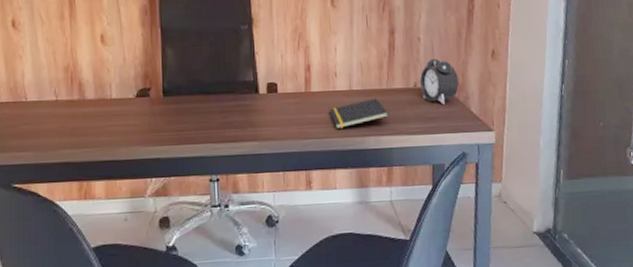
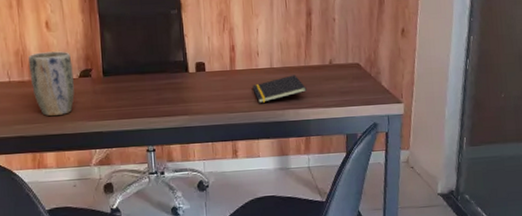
plant pot: none [80,67,130,141] -> present [29,51,75,117]
alarm clock: present [420,58,459,104] -> none [335,37,371,80]

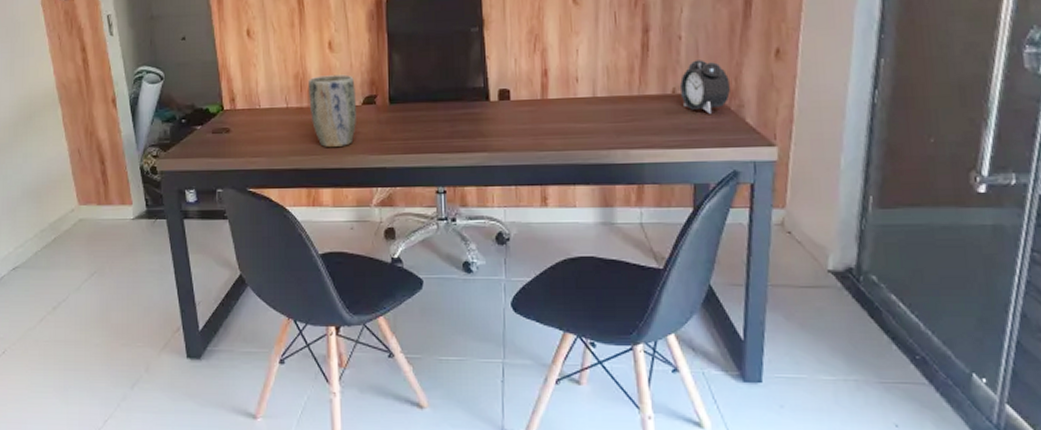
notepad: present [252,75,307,103] -> none [569,106,640,140]
alarm clock: none [335,37,371,80] -> present [680,60,730,114]

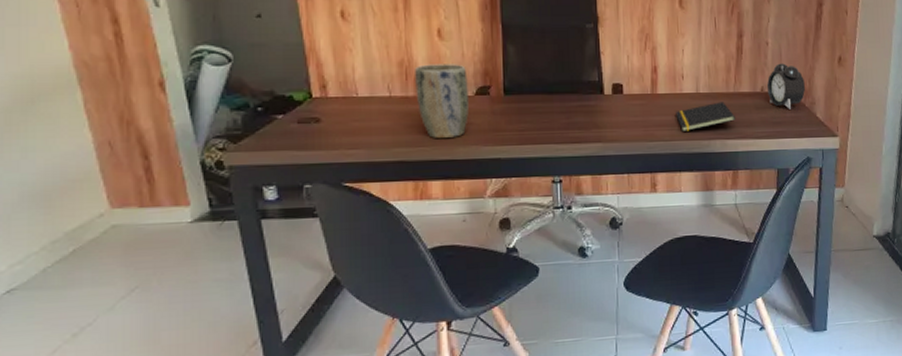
notepad: none [569,106,640,140] -> present [675,102,735,131]

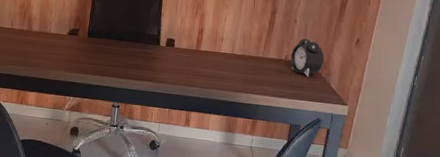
plant pot: present [415,64,469,139] -> none [28,8,65,63]
notepad: present [675,102,735,131] -> none [212,63,261,83]

